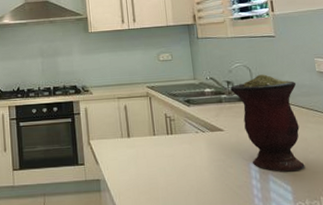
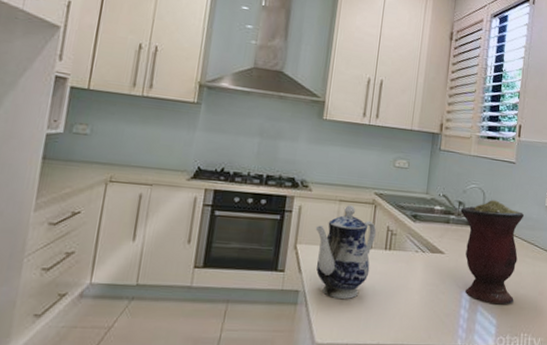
teapot: none [102,100,158,183] -> present [315,205,376,299]

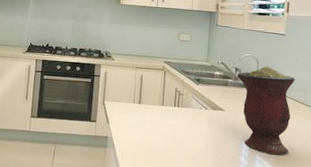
teapot: present [315,205,376,299] -> none [118,71,167,145]

